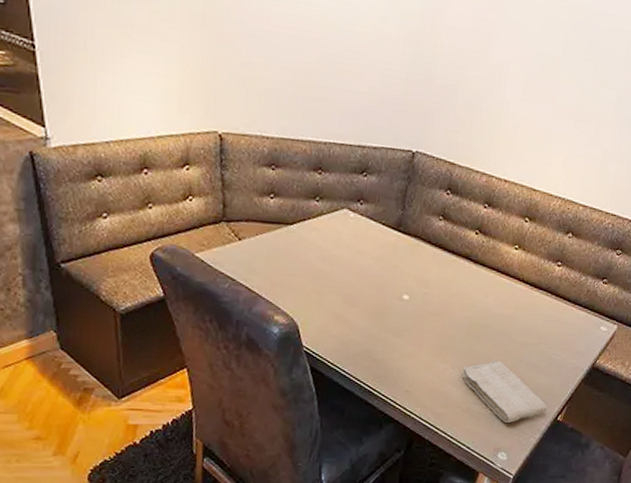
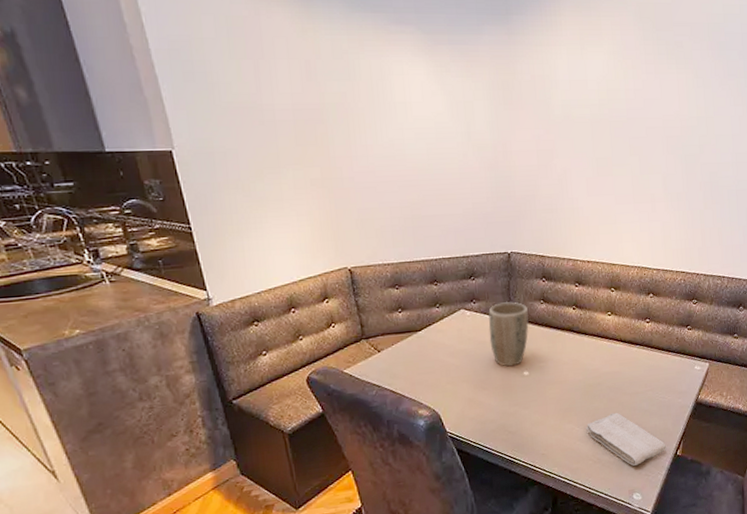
plant pot: none [371,209,423,287] -> present [488,302,529,367]

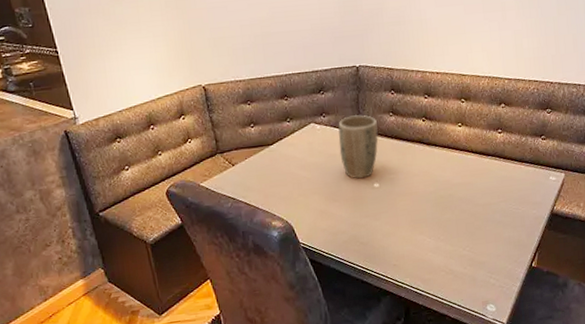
washcloth: present [586,412,666,466] -> none [437,224,521,277]

